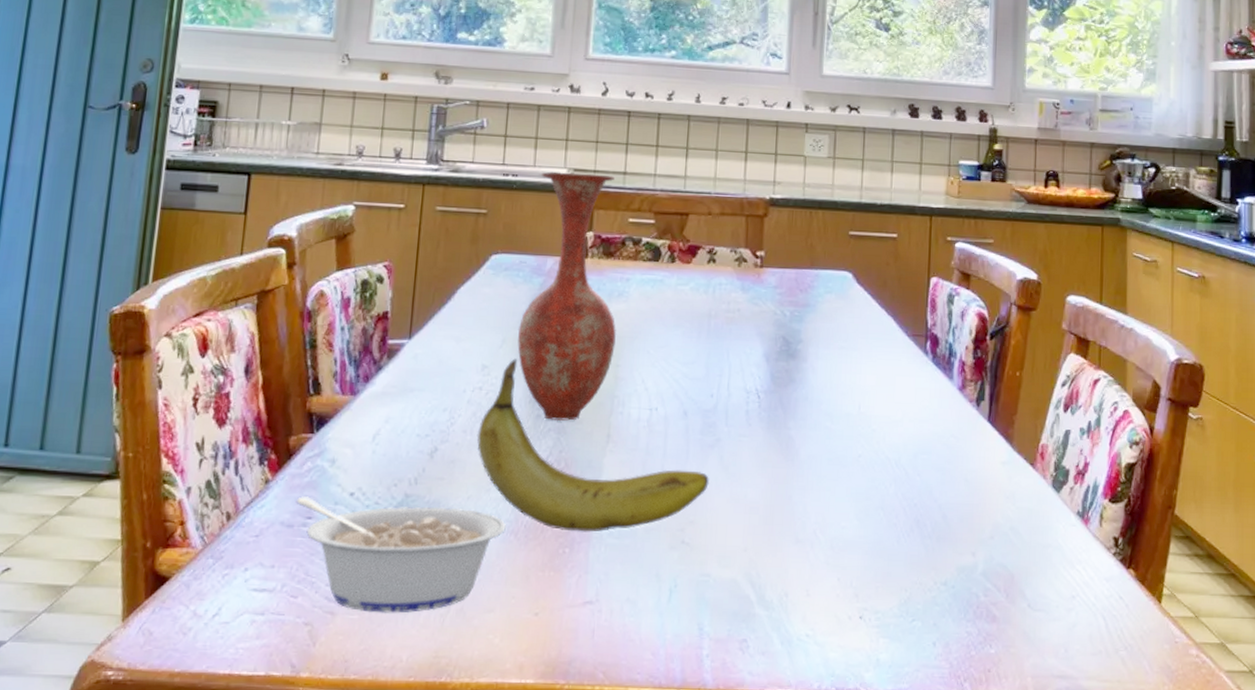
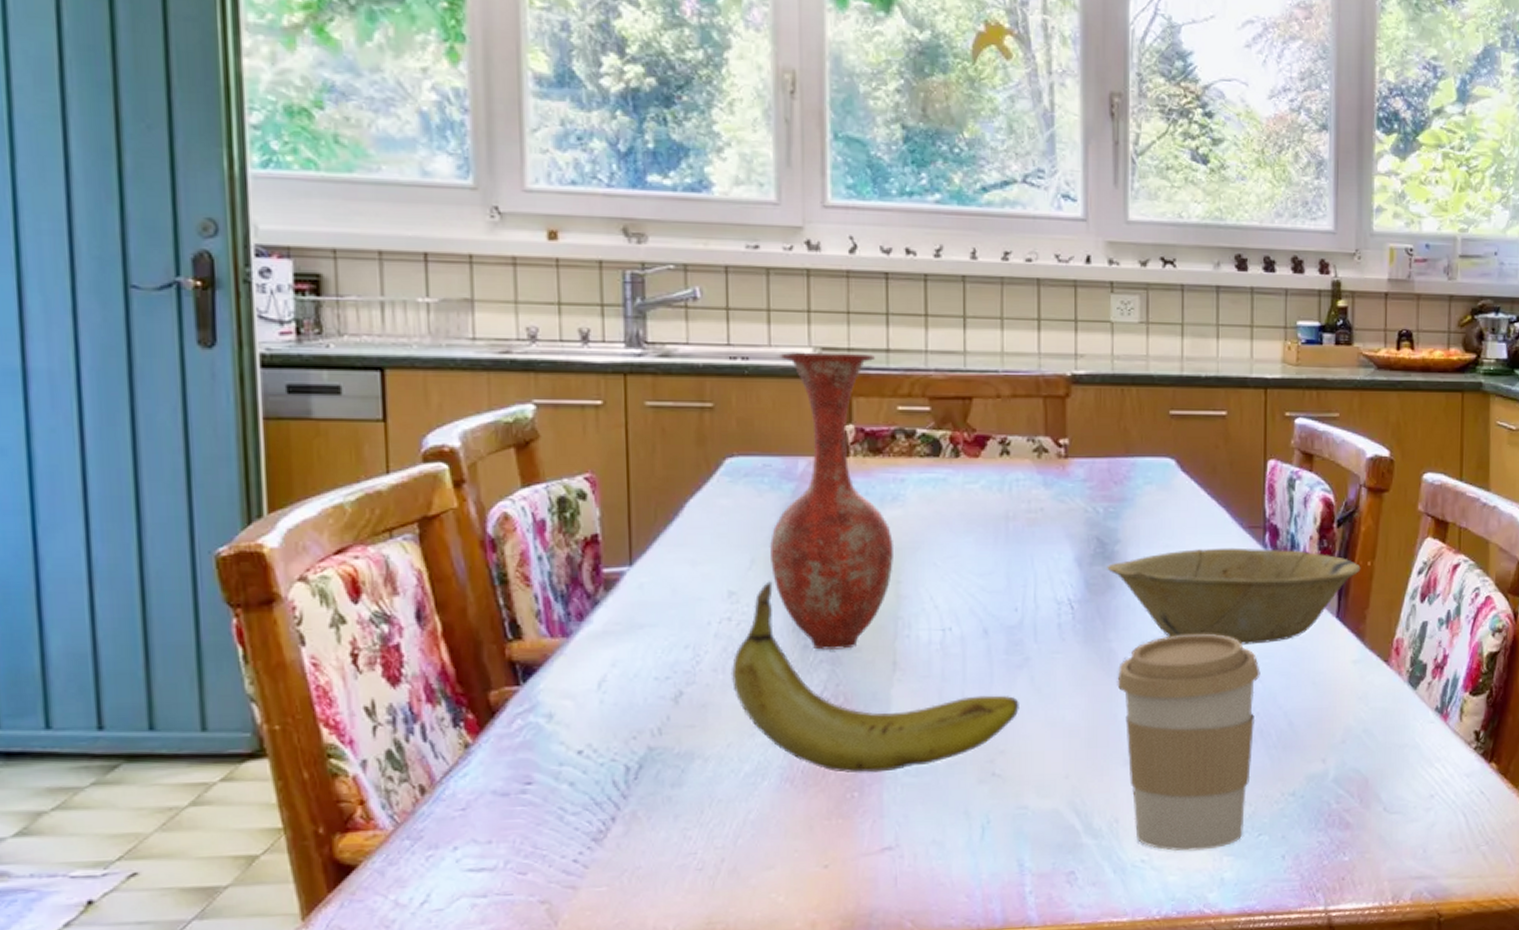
legume: present [296,496,506,613] -> none [508,757,779,883]
bowl: none [790,352,1010,441] -> present [1107,547,1361,645]
coffee cup: none [793,427,919,630] -> present [1117,633,1261,851]

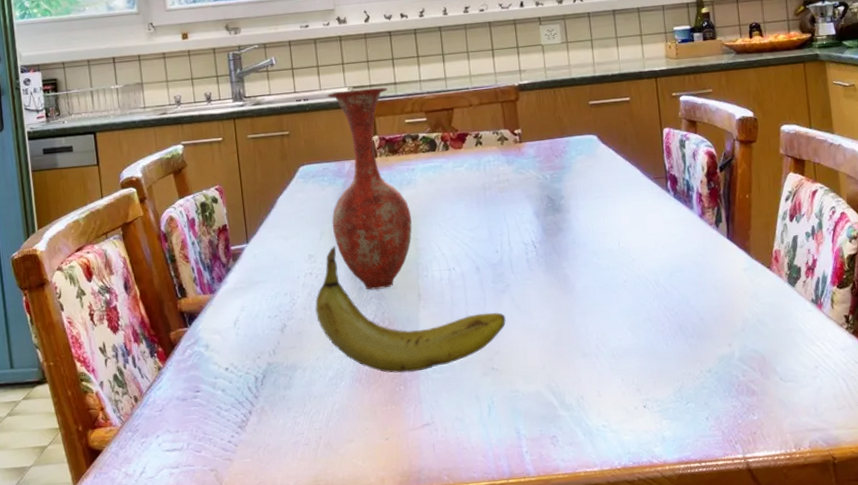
bowl: present [1107,547,1361,645] -> none [556,191,742,264]
coffee cup: present [1117,633,1261,851] -> none [572,257,676,418]

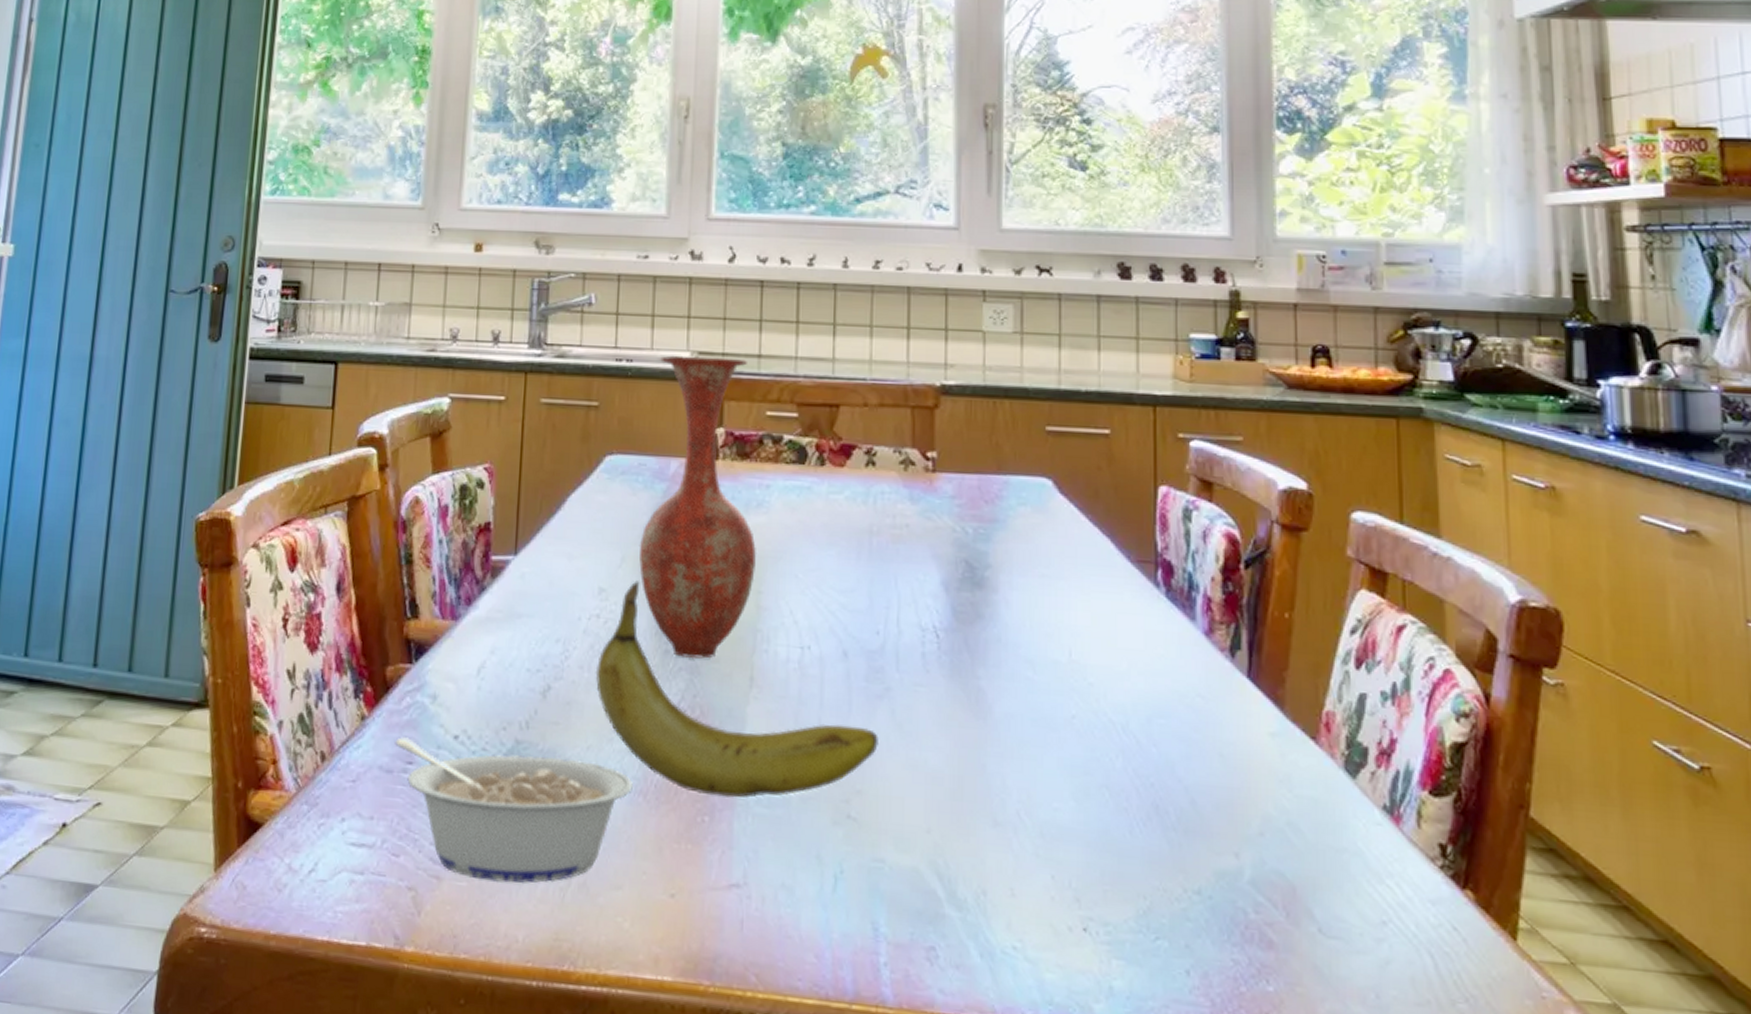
legume: none [185,367,351,455] -> present [395,737,633,883]

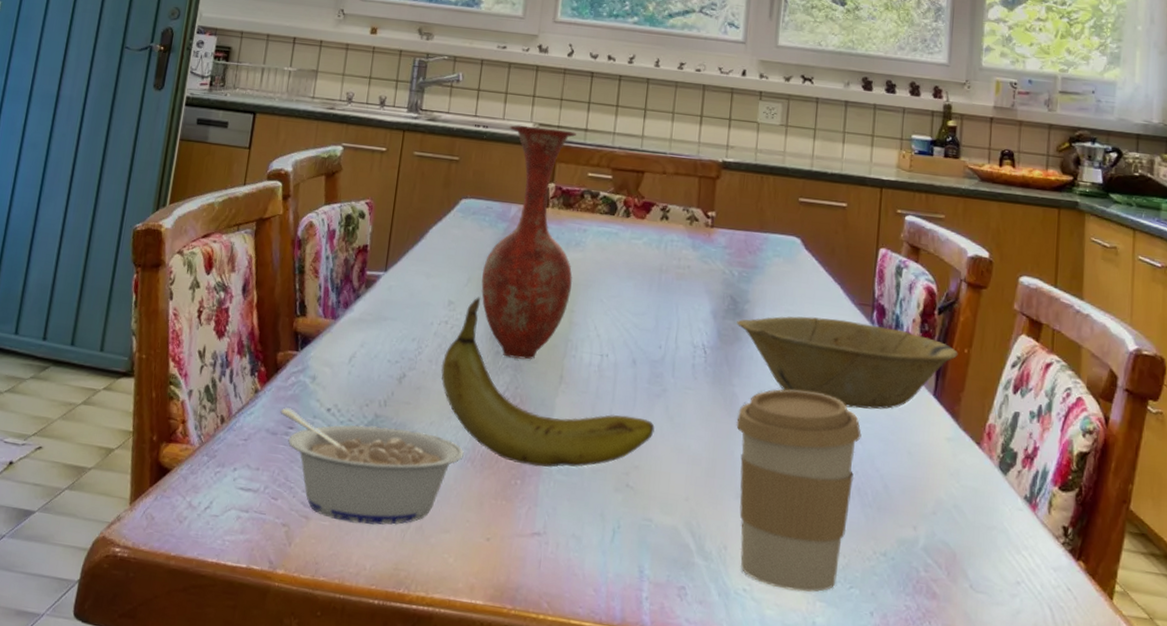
bowl: none [976,581,1276,700] -> present [737,316,958,410]
coffee cup: none [986,678,1154,947] -> present [736,389,862,592]

